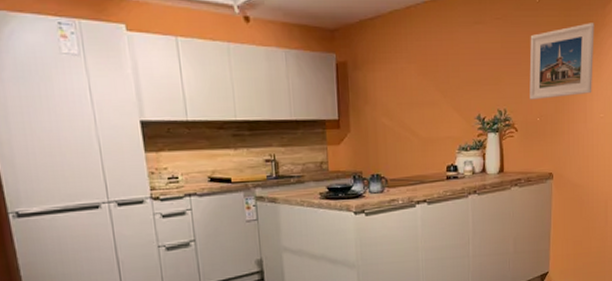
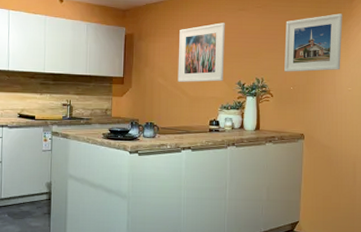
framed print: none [404,41,460,121] -> present [178,23,225,82]

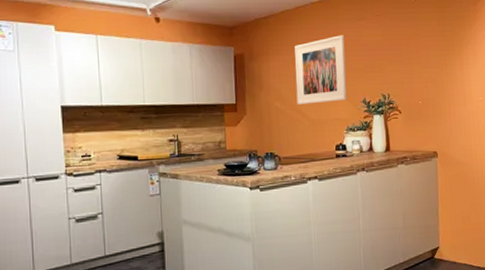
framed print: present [284,13,343,72] -> none [408,17,470,85]

